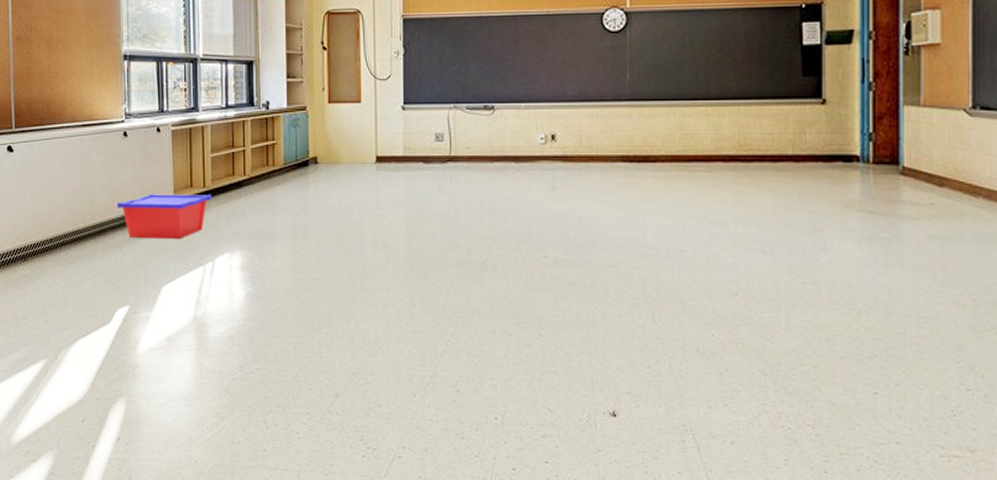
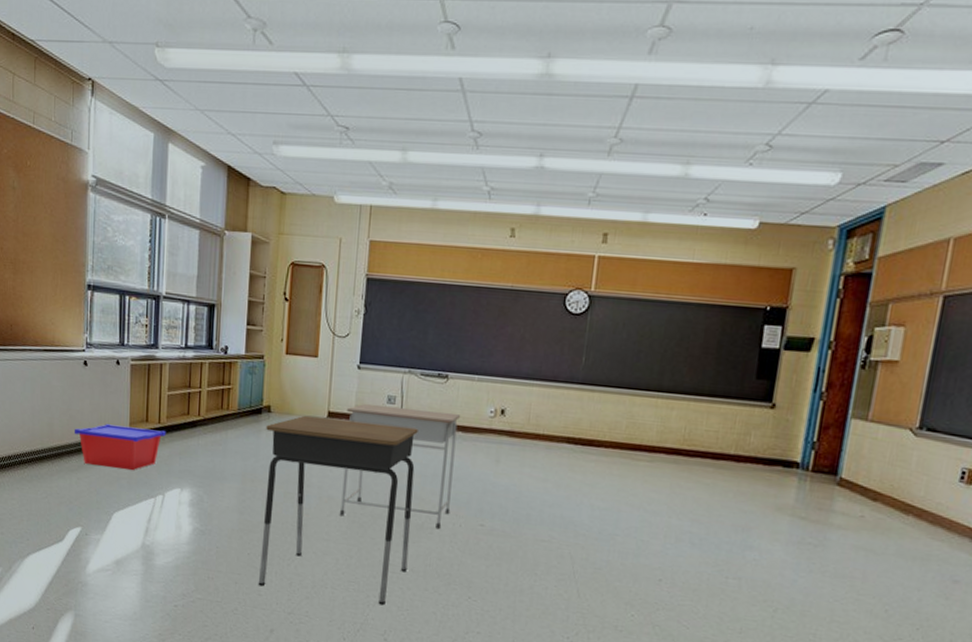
school desk: none [314,163,473,354] -> present [258,415,418,606]
school desk: none [395,143,511,266] -> present [339,403,460,530]

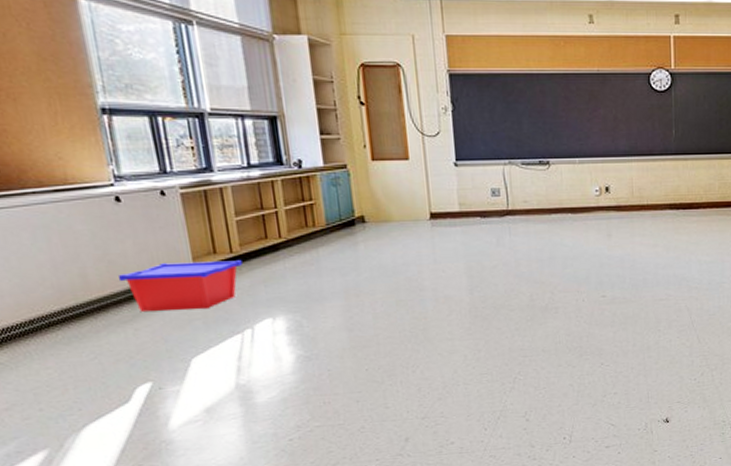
school desk: present [258,415,418,606] -> none [363,216,538,399]
school desk: present [339,403,460,530] -> none [450,196,572,314]

